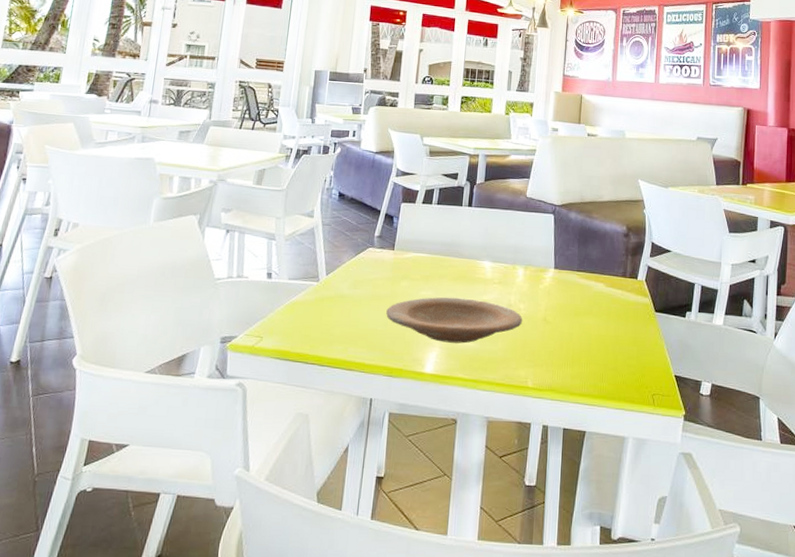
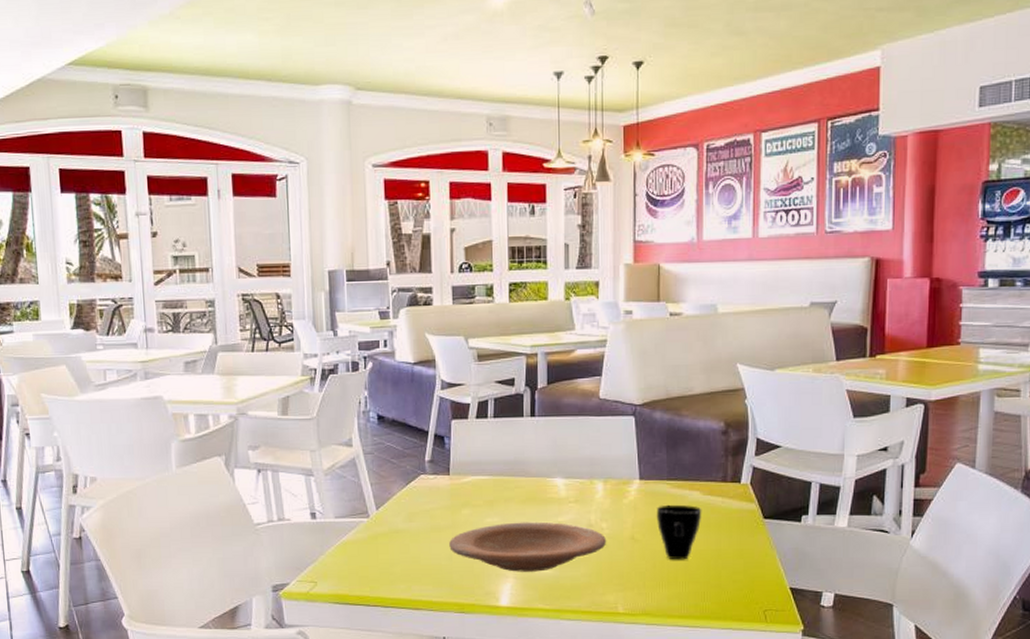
cup: none [566,292,605,343] -> present [657,504,702,560]

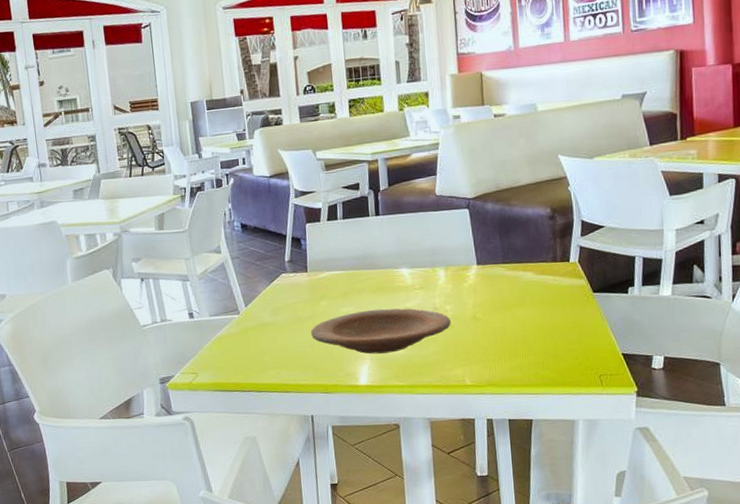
cup: present [657,504,702,560] -> none [495,284,536,335]

